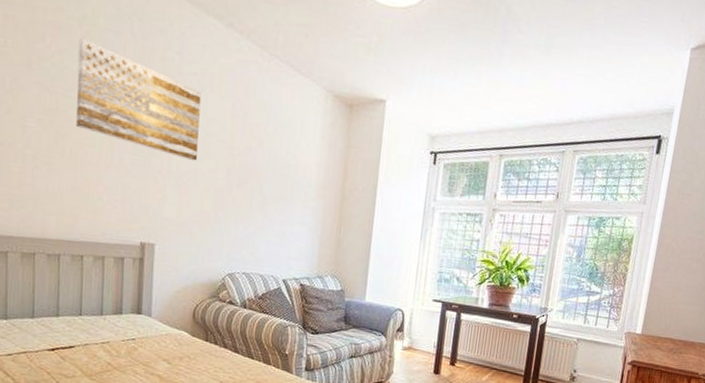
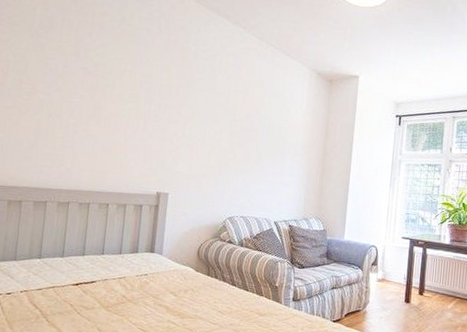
wall art: present [76,37,201,161] -> none [111,34,212,126]

